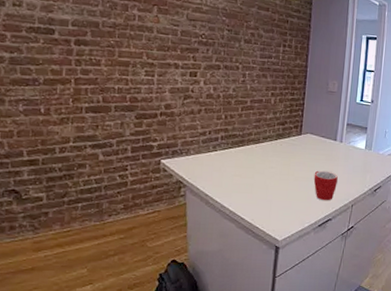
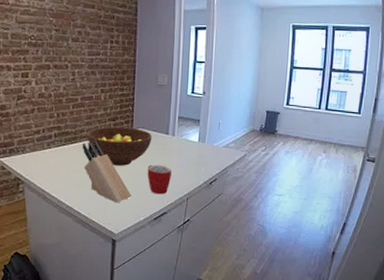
knife block: none [249,144,297,209] -> present [82,140,131,203]
fruit bowl: none [255,130,321,171] -> present [87,126,152,166]

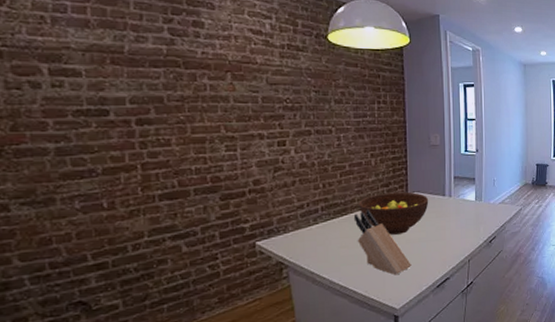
mug: present [147,164,171,195] -> none [426,228,451,260]

